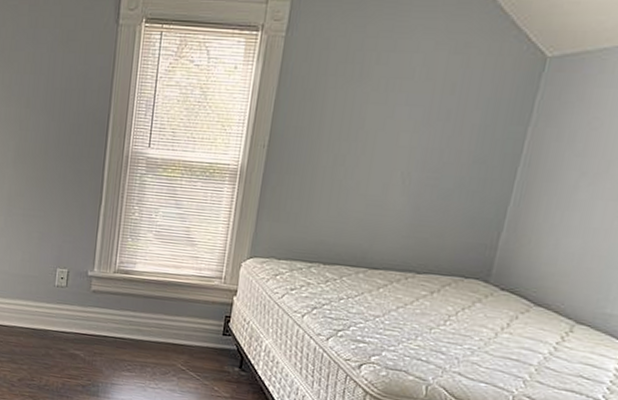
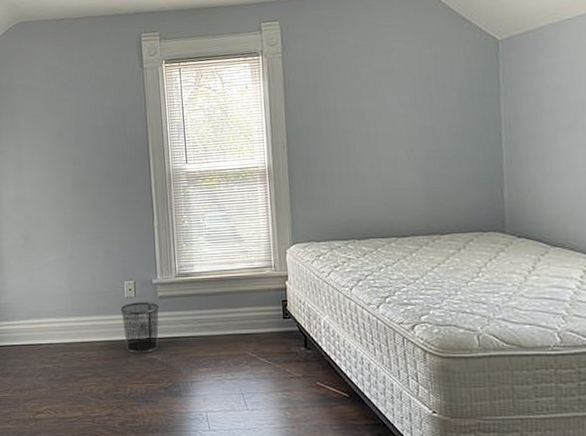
waste bin: none [48,292,91,348] -> present [120,302,159,354]

